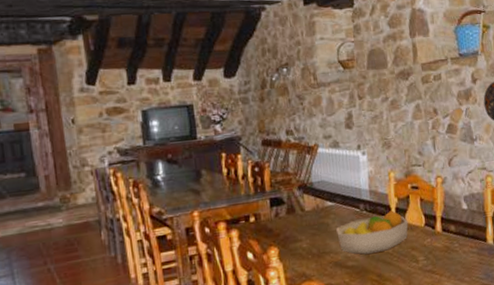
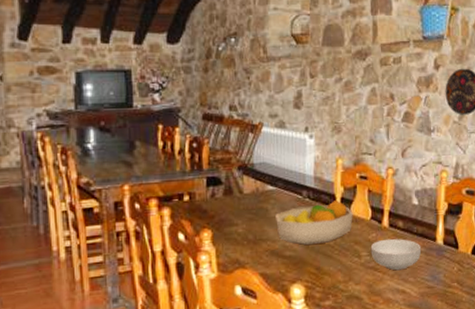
cereal bowl: none [426,242,474,272] -> present [370,238,422,271]

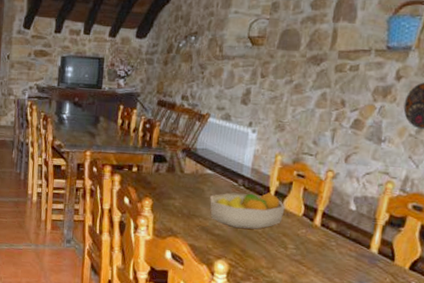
cereal bowl: present [370,238,422,271] -> none [298,237,353,269]

